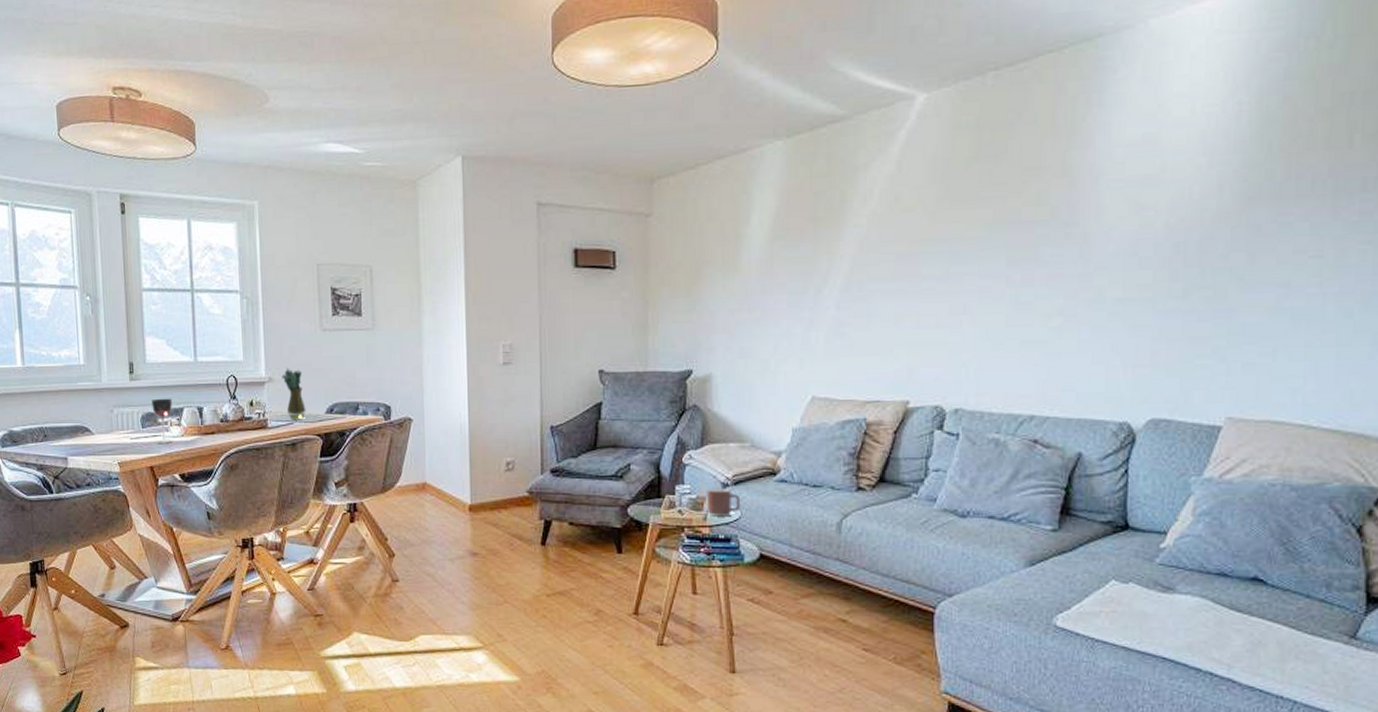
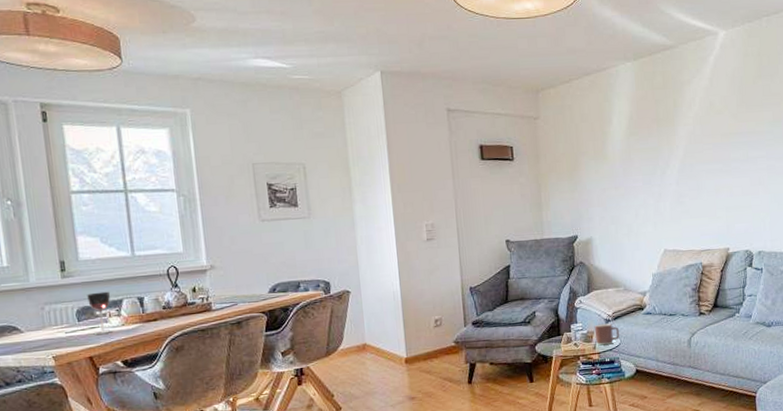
vase: present [282,368,306,420] -> none [223,256,250,302]

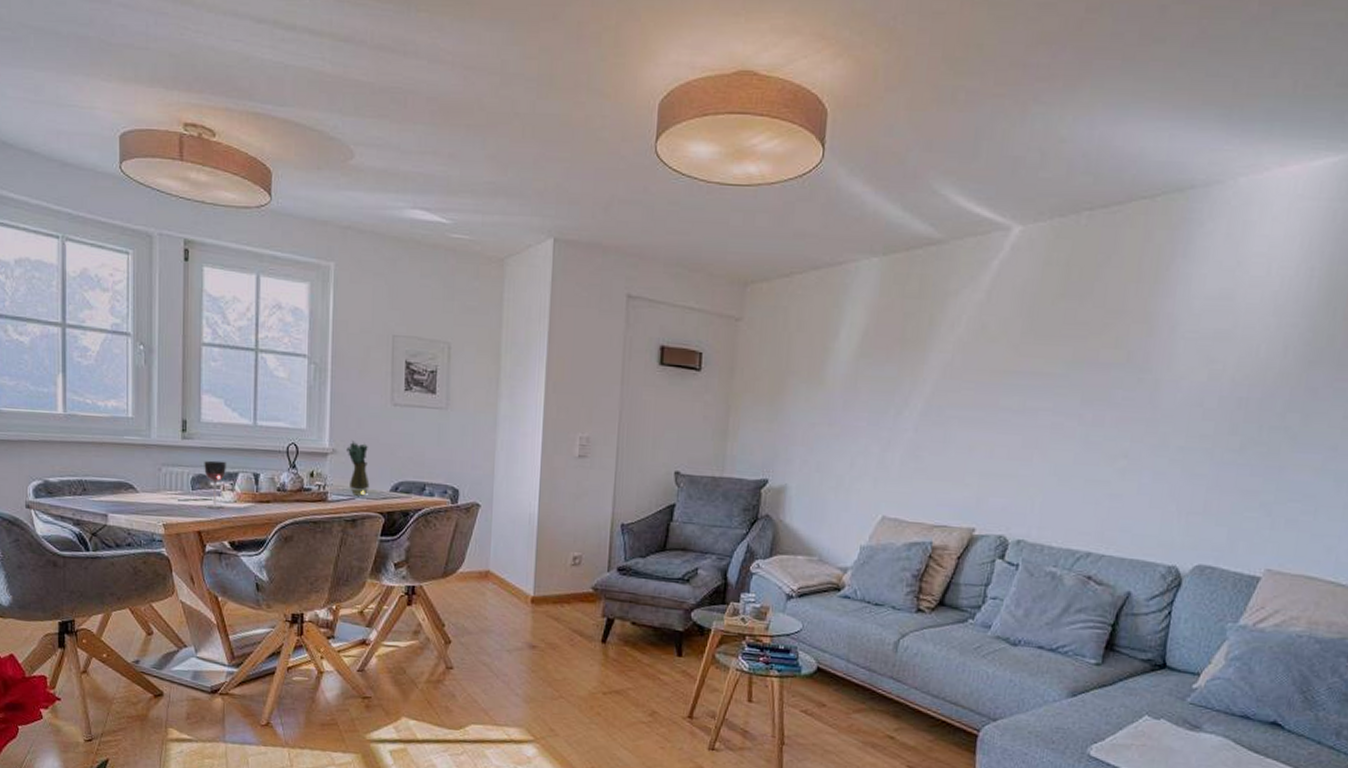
vase: none [223,256,250,302] -> present [346,441,370,496]
mug: present [594,323,620,346] -> none [769,598,804,628]

